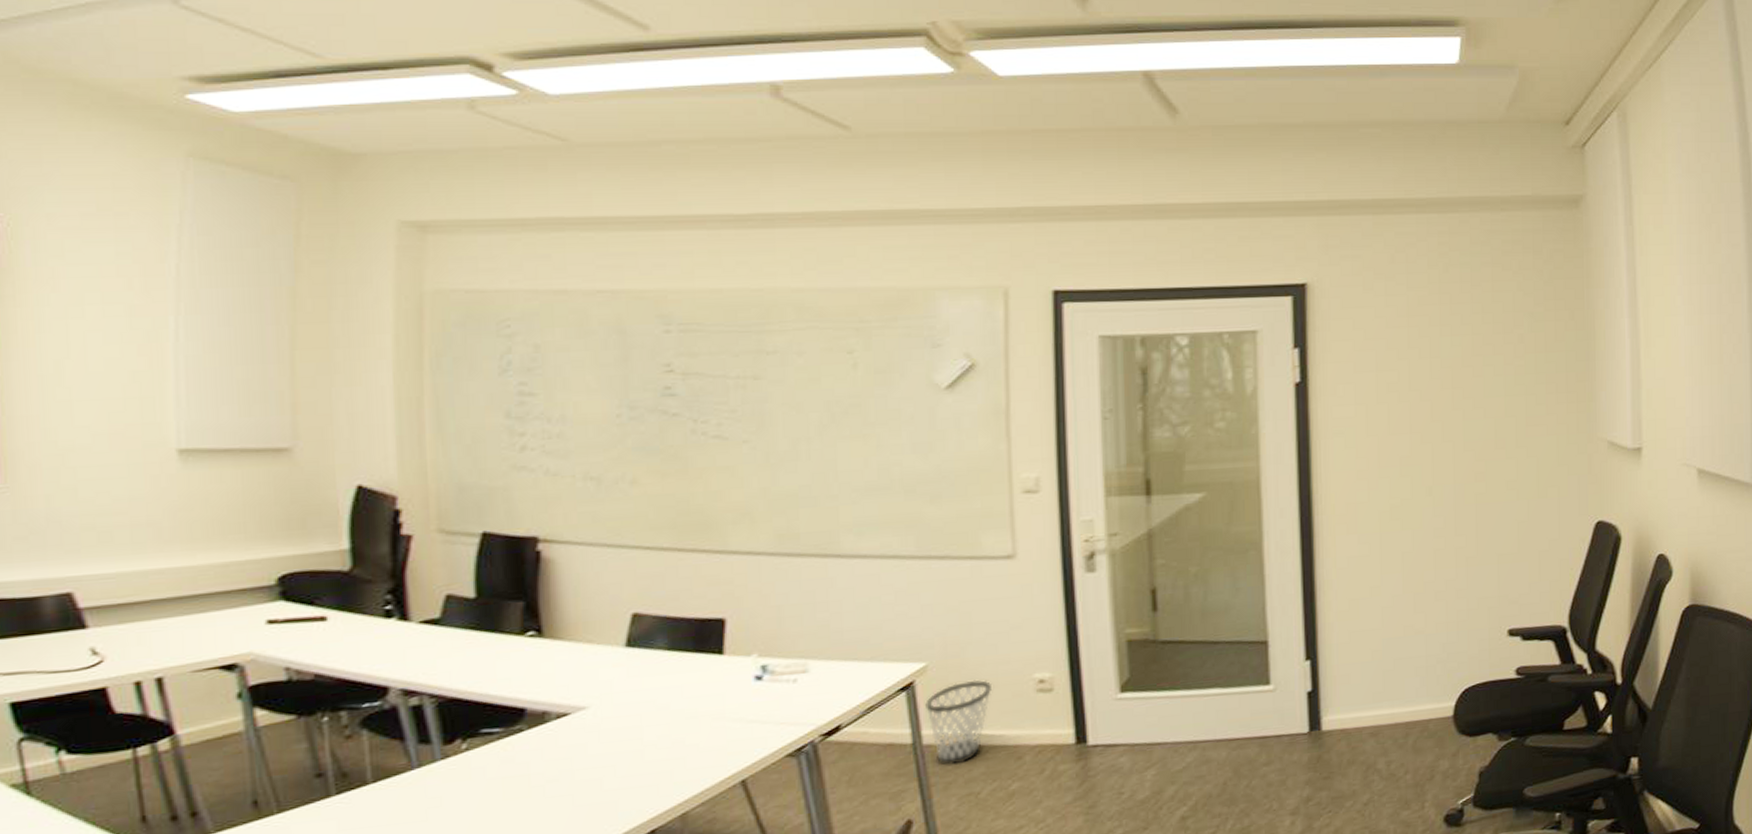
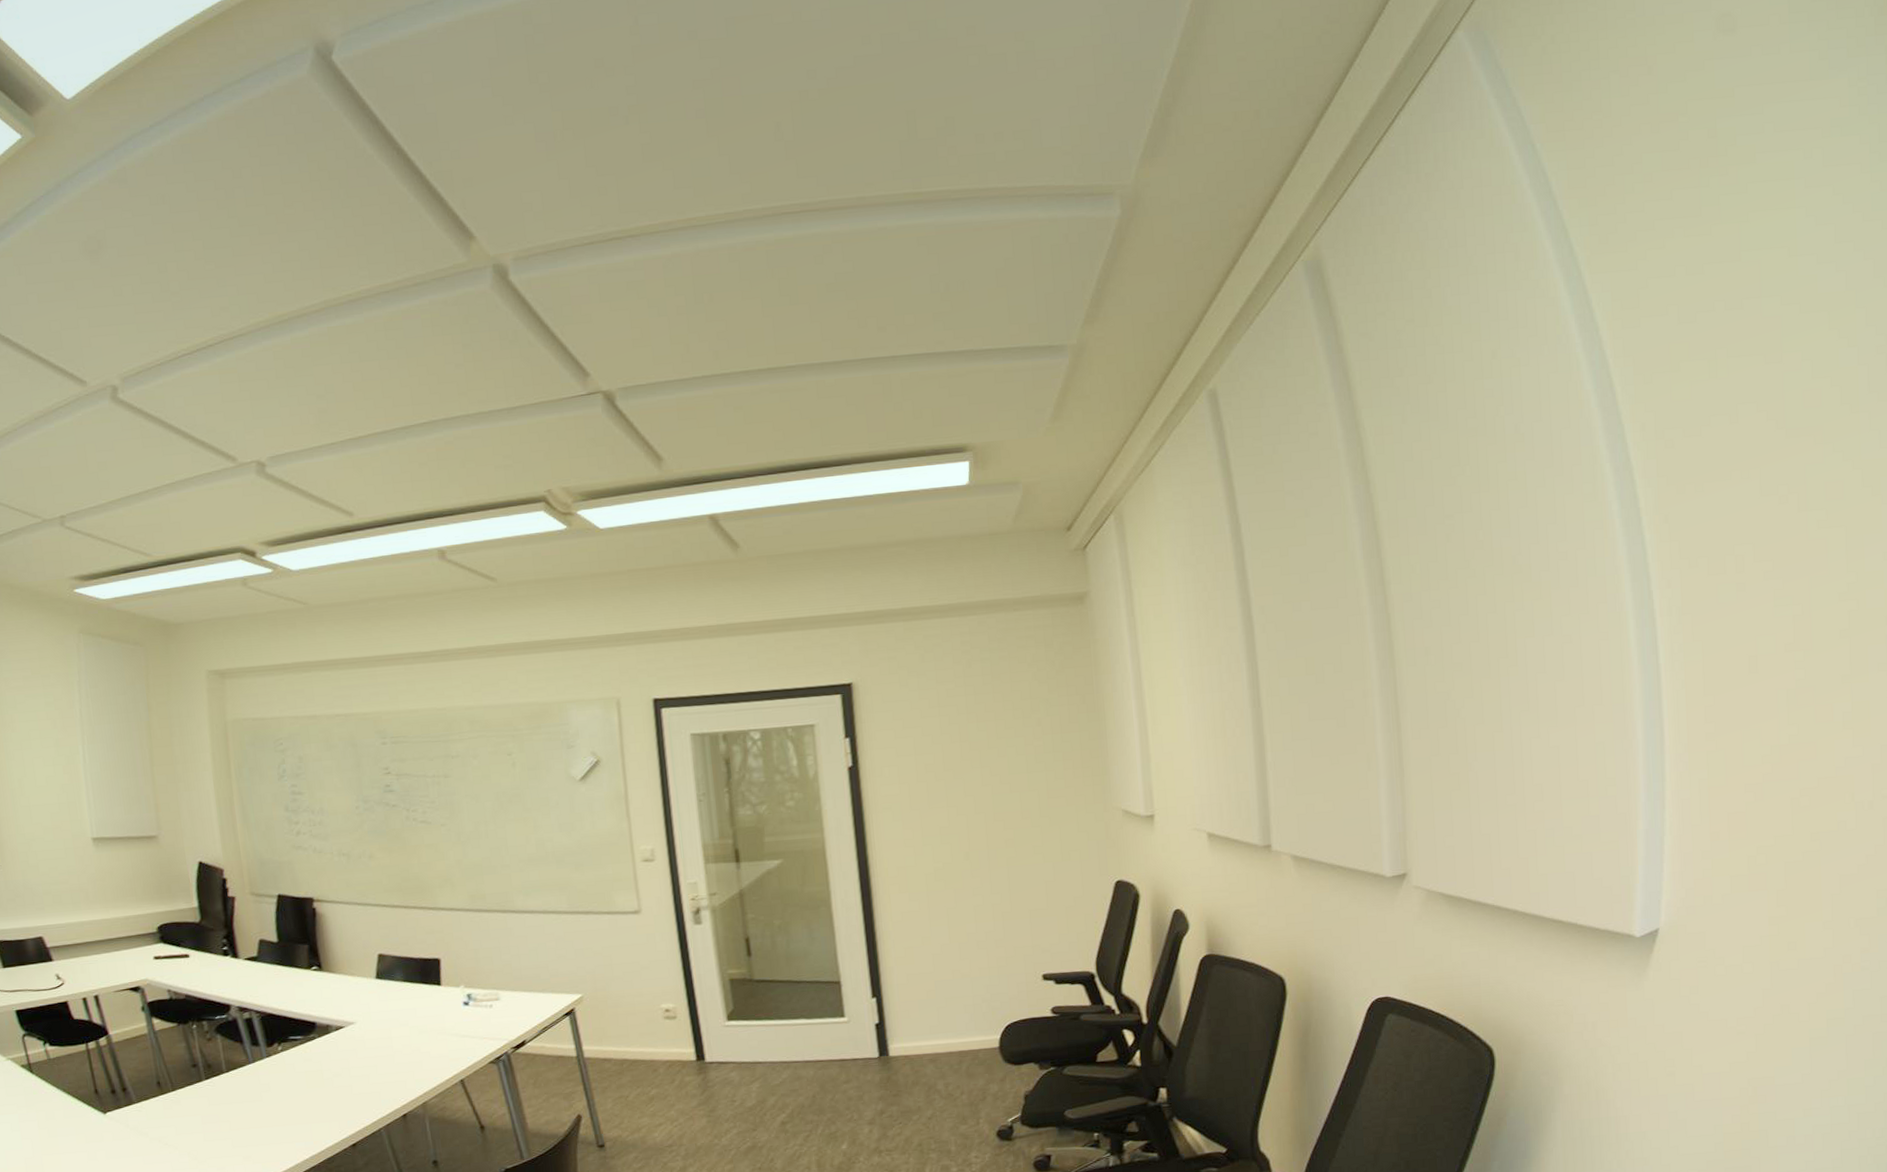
wastebasket: present [925,680,993,765] -> none [584,1008,632,1074]

